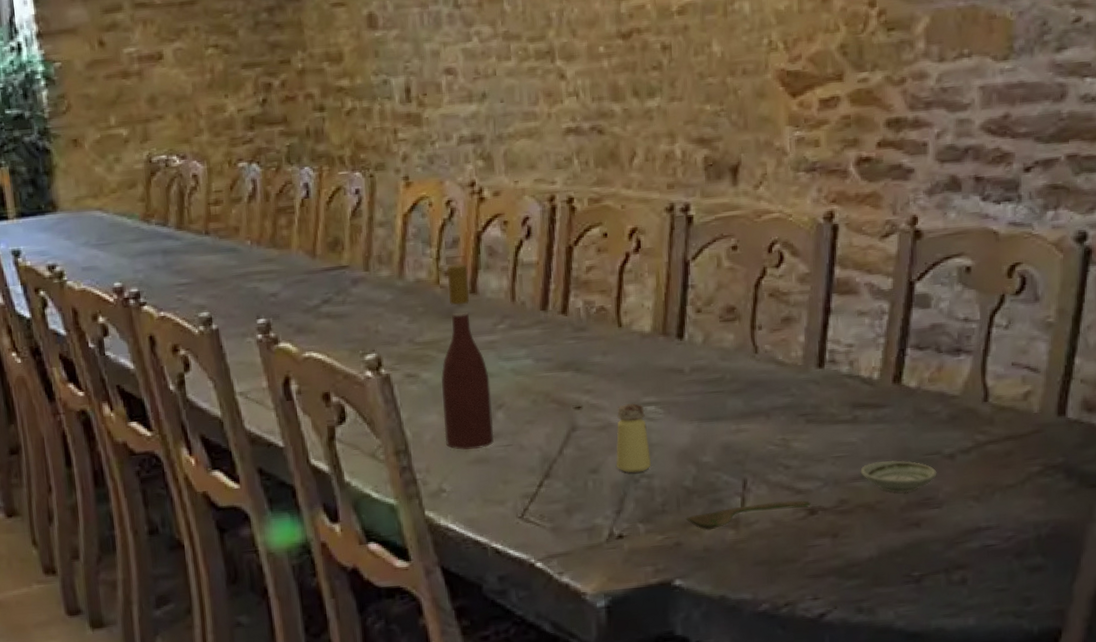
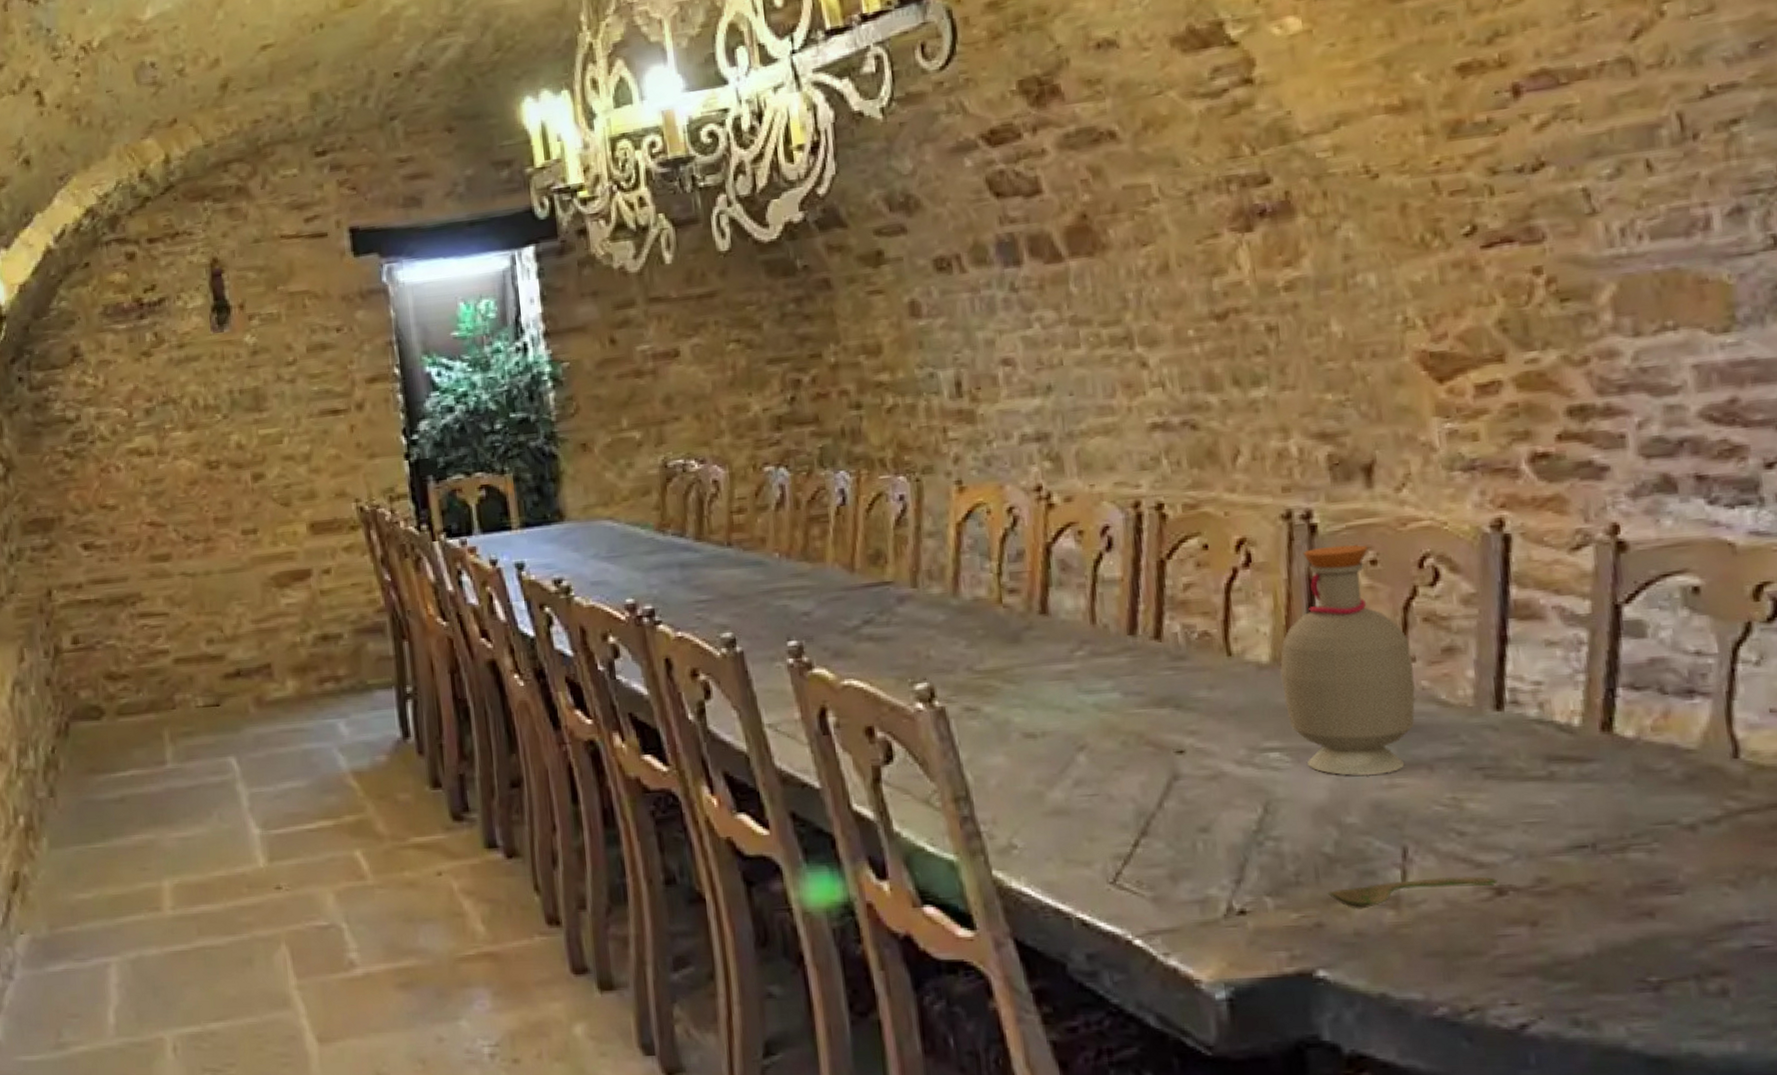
wine bottle: present [441,264,494,450] -> none [1007,580,1076,799]
saltshaker: present [616,403,651,473] -> none [1230,748,1278,834]
bottle: none [659,233,760,423] -> present [1280,545,1415,775]
saucer: present [860,460,937,493] -> none [1563,830,1674,873]

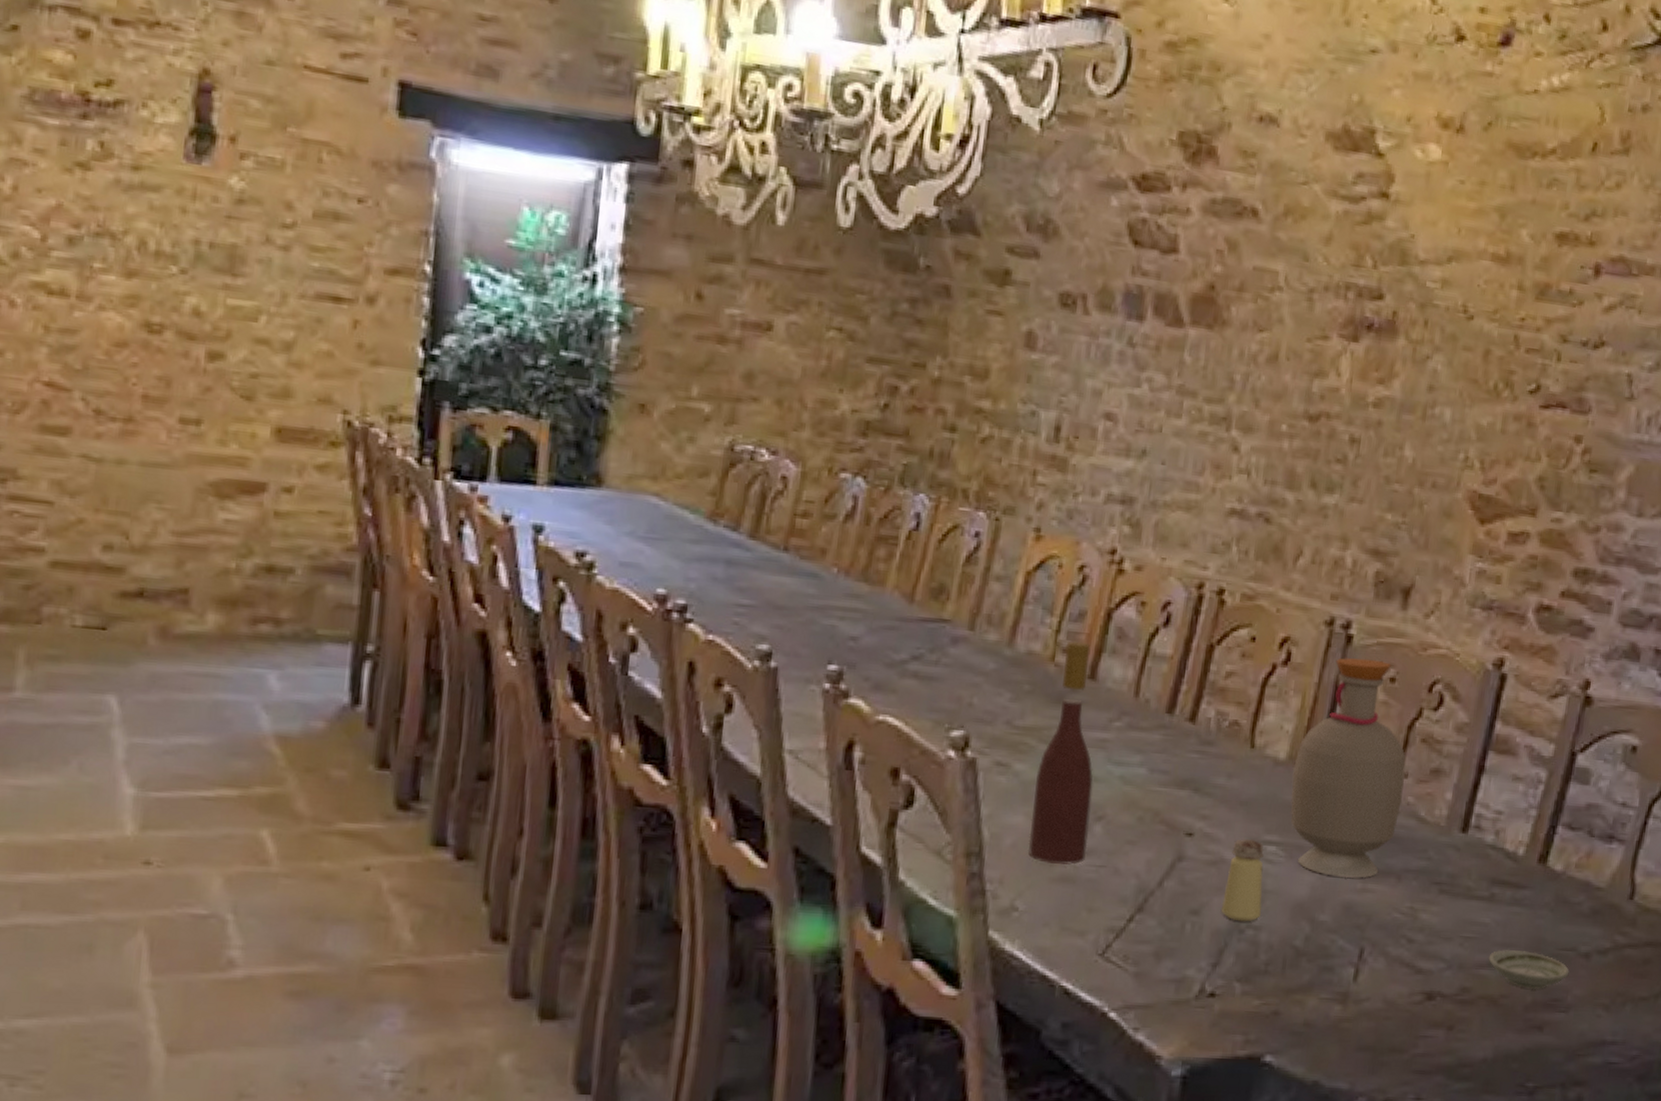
wine bottle: none [1007,580,1076,799] -> present [1027,641,1093,865]
saltshaker: none [1230,748,1278,834] -> present [1221,839,1264,922]
spoon: present [1327,876,1498,910] -> none [1289,979,1430,1002]
saucer: none [1563,830,1674,873] -> present [1488,949,1570,990]

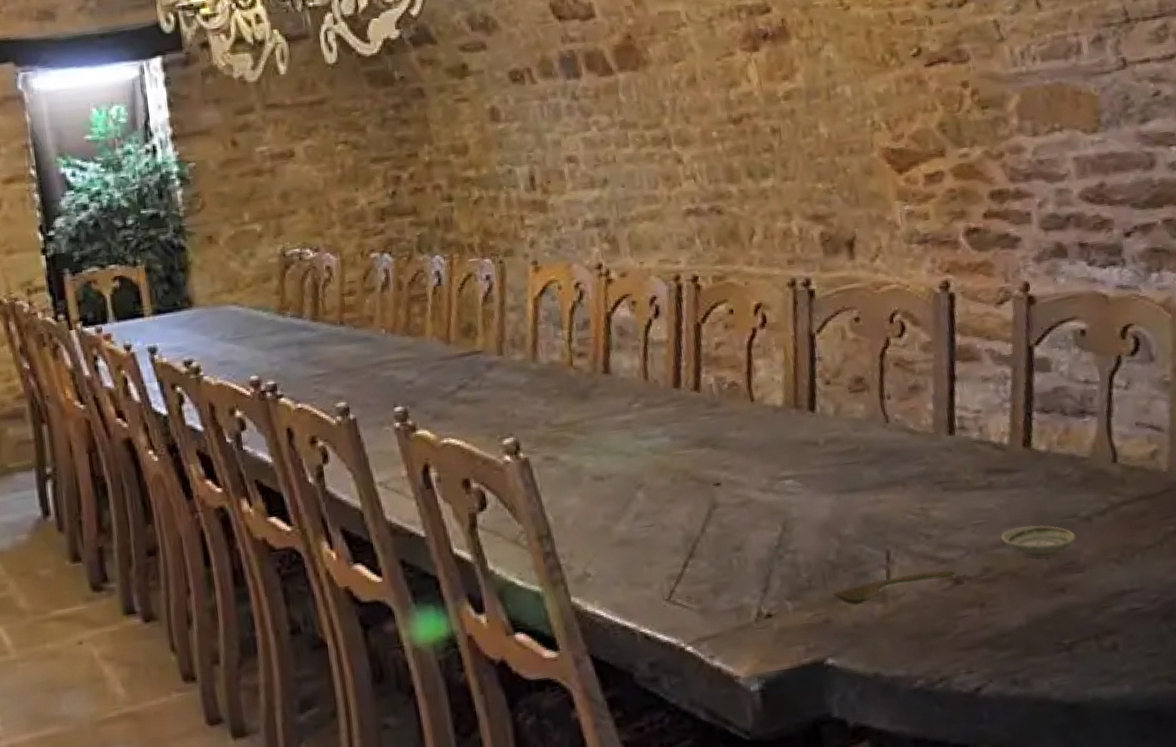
wine bottle: present [1027,641,1093,865] -> none [579,345,636,532]
saltshaker: present [1221,839,1264,922] -> none [756,478,794,549]
spoon: none [1289,979,1430,1002] -> present [832,570,956,606]
bottle: present [1290,657,1406,878] -> none [791,306,891,495]

